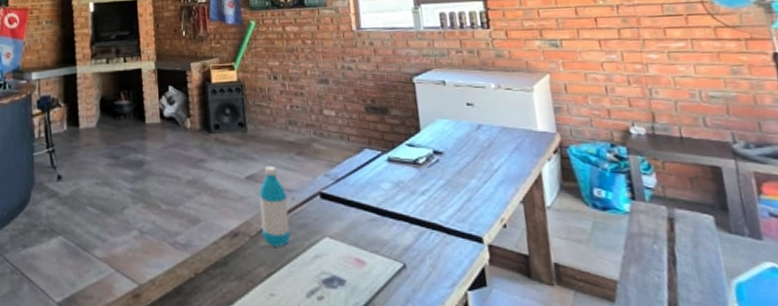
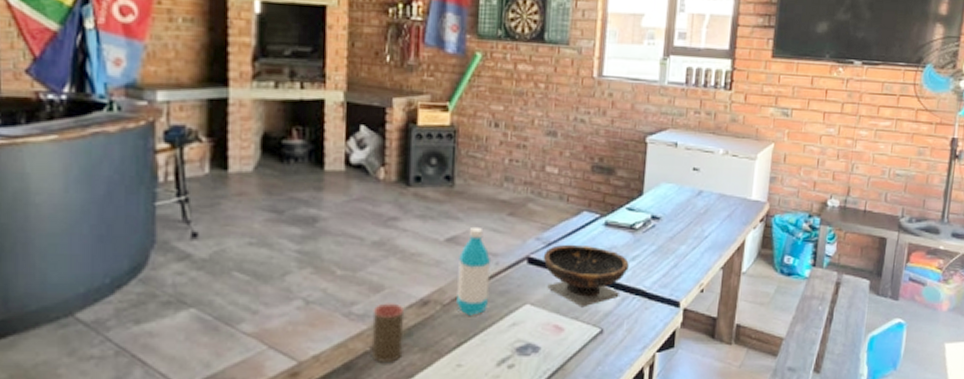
cup: none [193,234,222,290] -> present [371,303,405,364]
bowl: none [334,180,420,242] -> present [543,244,629,308]

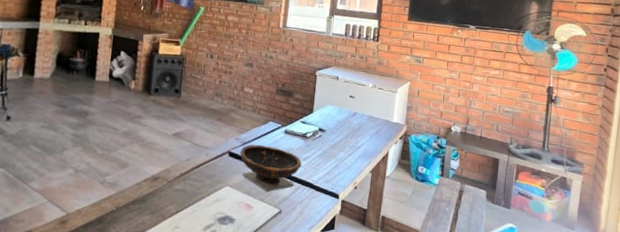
cup: present [371,303,405,364] -> none [116,176,142,220]
water bottle: present [457,226,491,316] -> none [177,126,203,191]

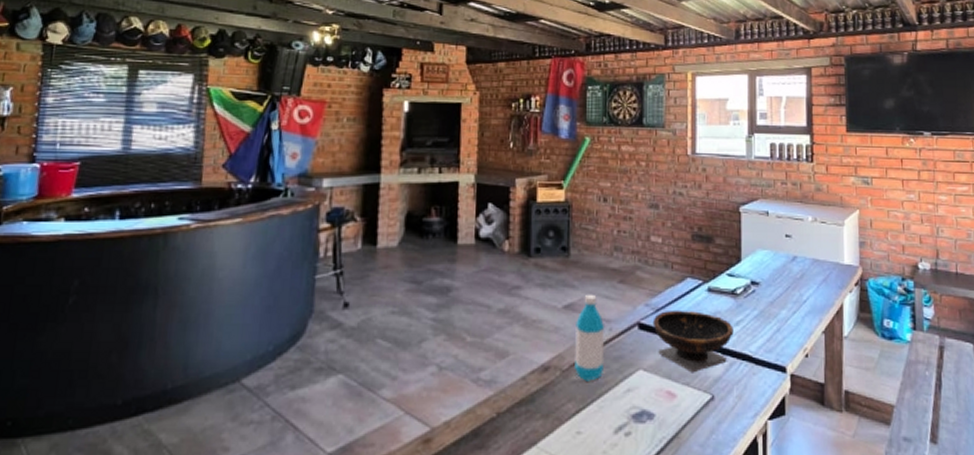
water bottle: none [177,126,203,191] -> present [575,294,605,381]

